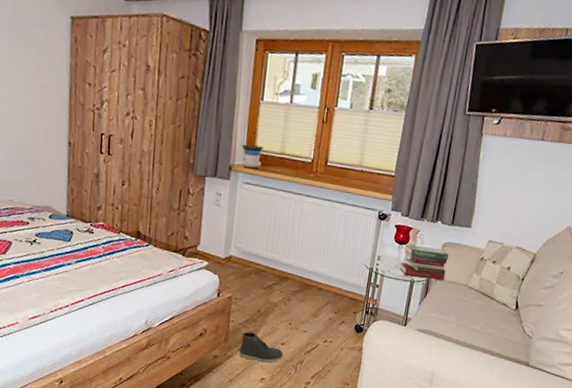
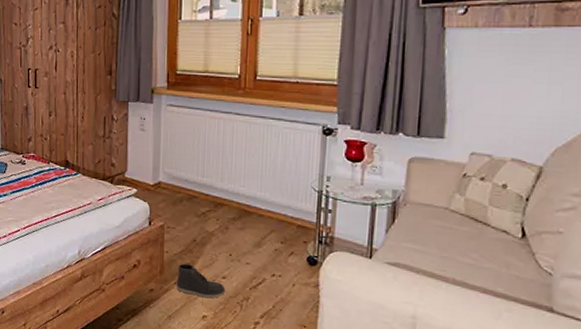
flowerpot: present [241,144,264,169] -> none [162,66,185,90]
books: present [399,244,449,281] -> none [355,161,418,204]

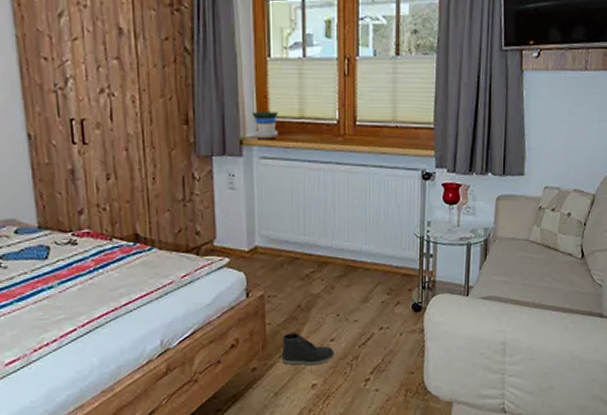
flowerpot: none [162,66,185,90] -> present [251,112,279,140]

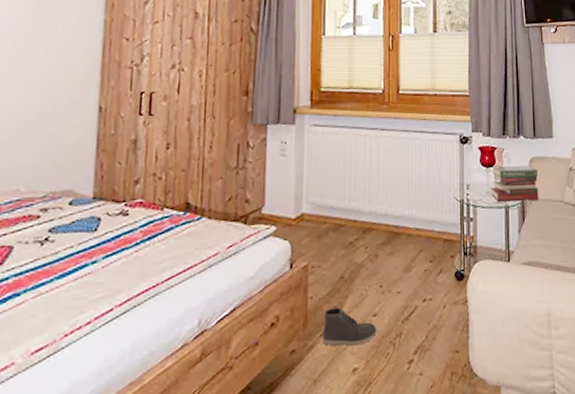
flowerpot: present [251,112,279,140] -> none [306,83,330,108]
books: none [453,203,504,239] -> present [491,165,539,202]

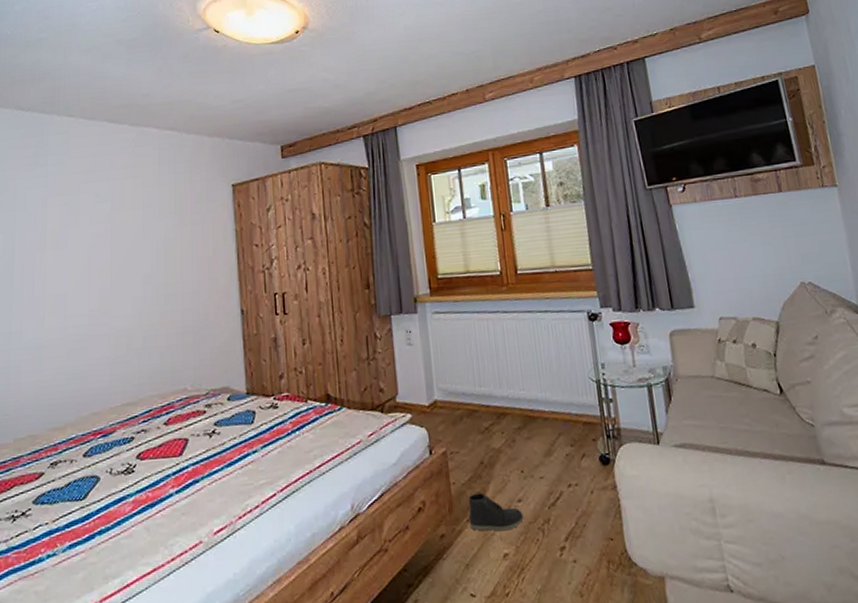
books: present [491,165,539,202] -> none [628,340,685,381]

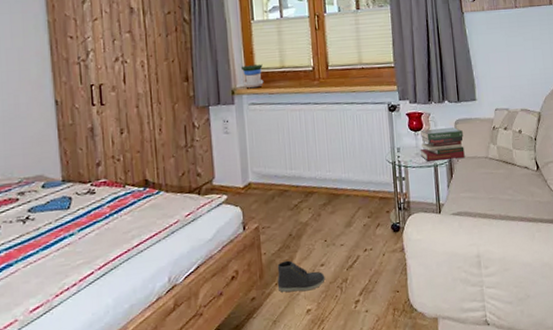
flowerpot: none [423,269,448,296] -> present [240,64,264,89]
books: none [628,340,685,381] -> present [420,127,465,162]

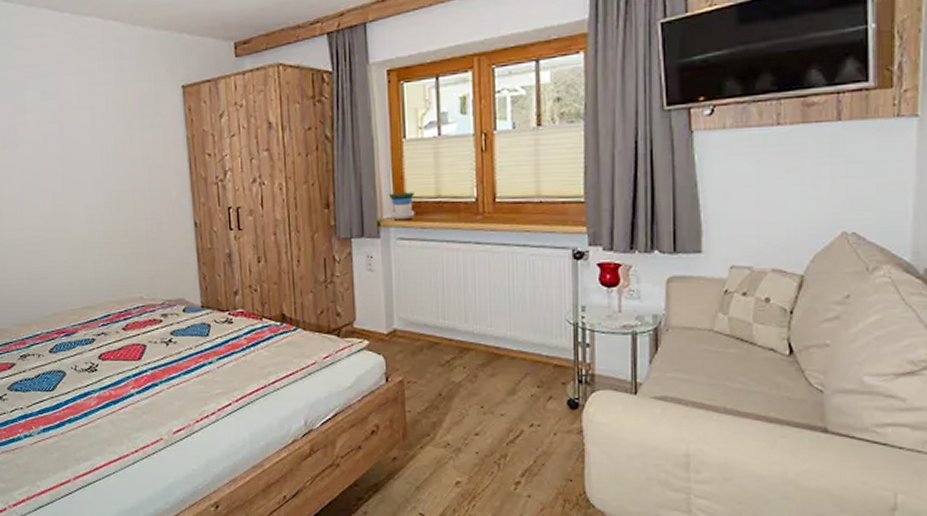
sneaker: present [277,260,326,293] -> none [422,423,480,461]
books: present [420,127,465,162] -> none [613,285,678,328]

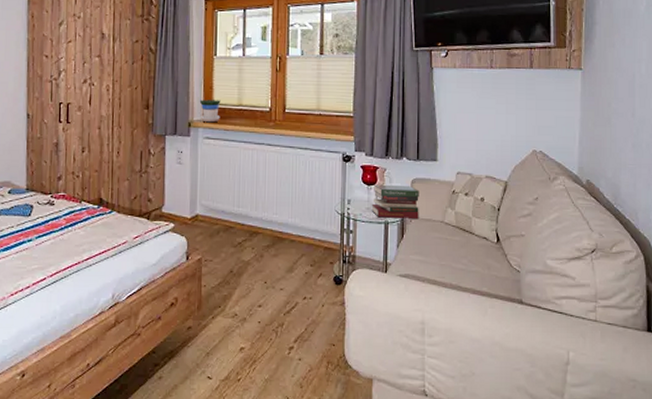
books: none [613,285,678,328] -> present [371,184,419,220]

